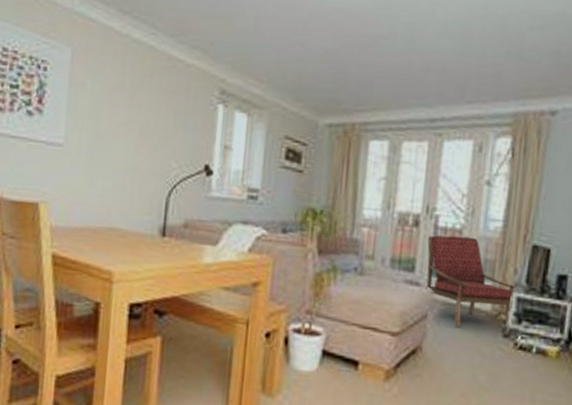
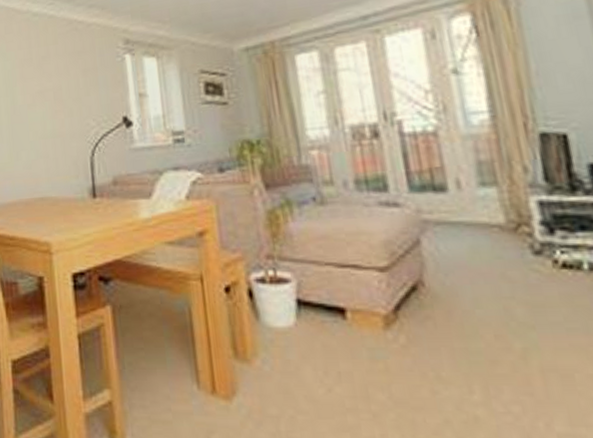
armchair: present [426,235,518,329] -> none [395,138,539,249]

